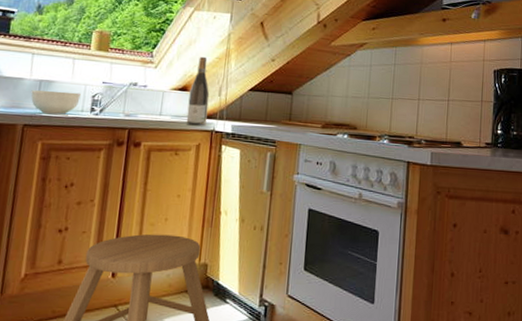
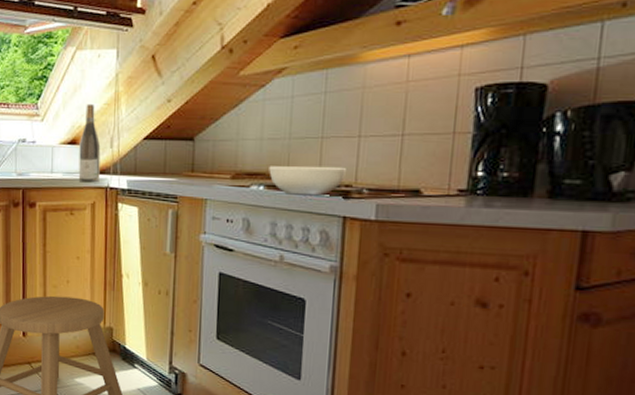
bowl: none [352,119,409,145] -> present [269,165,346,197]

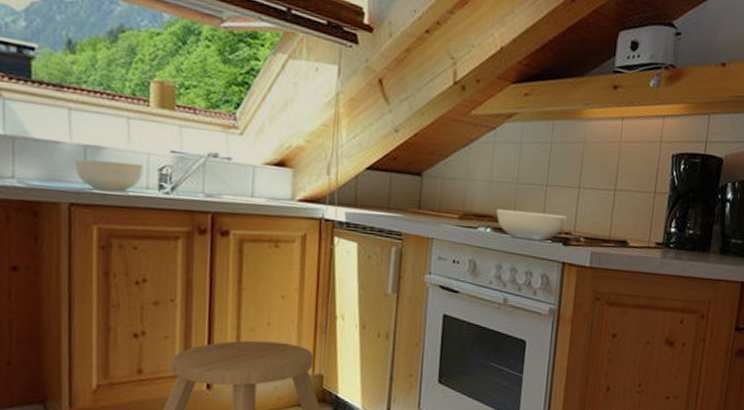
wine bottle: present [78,103,101,183] -> none [286,121,315,213]

